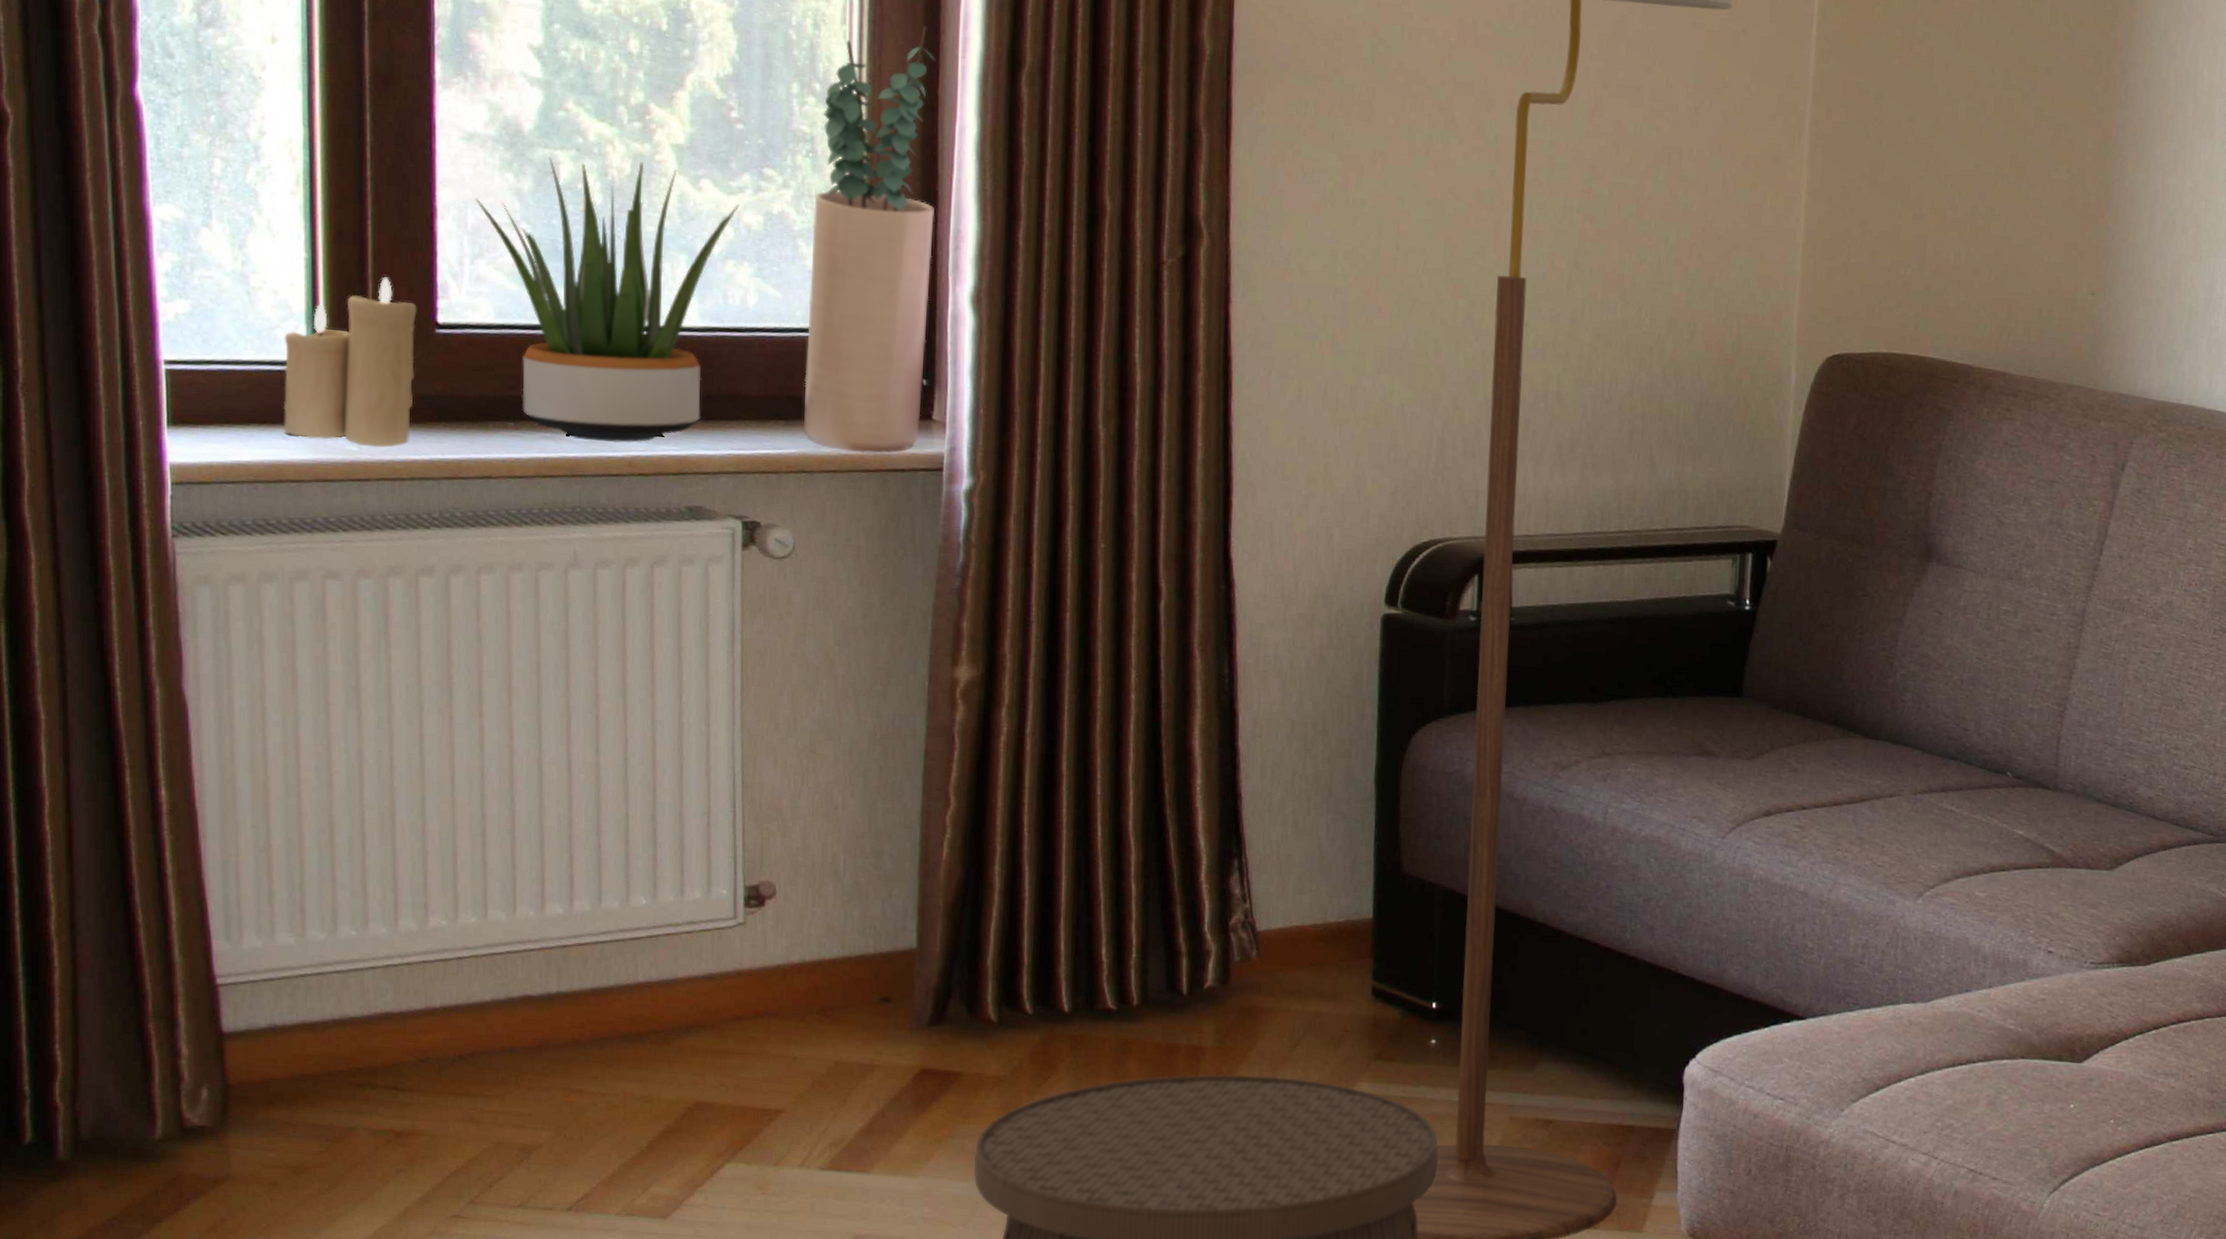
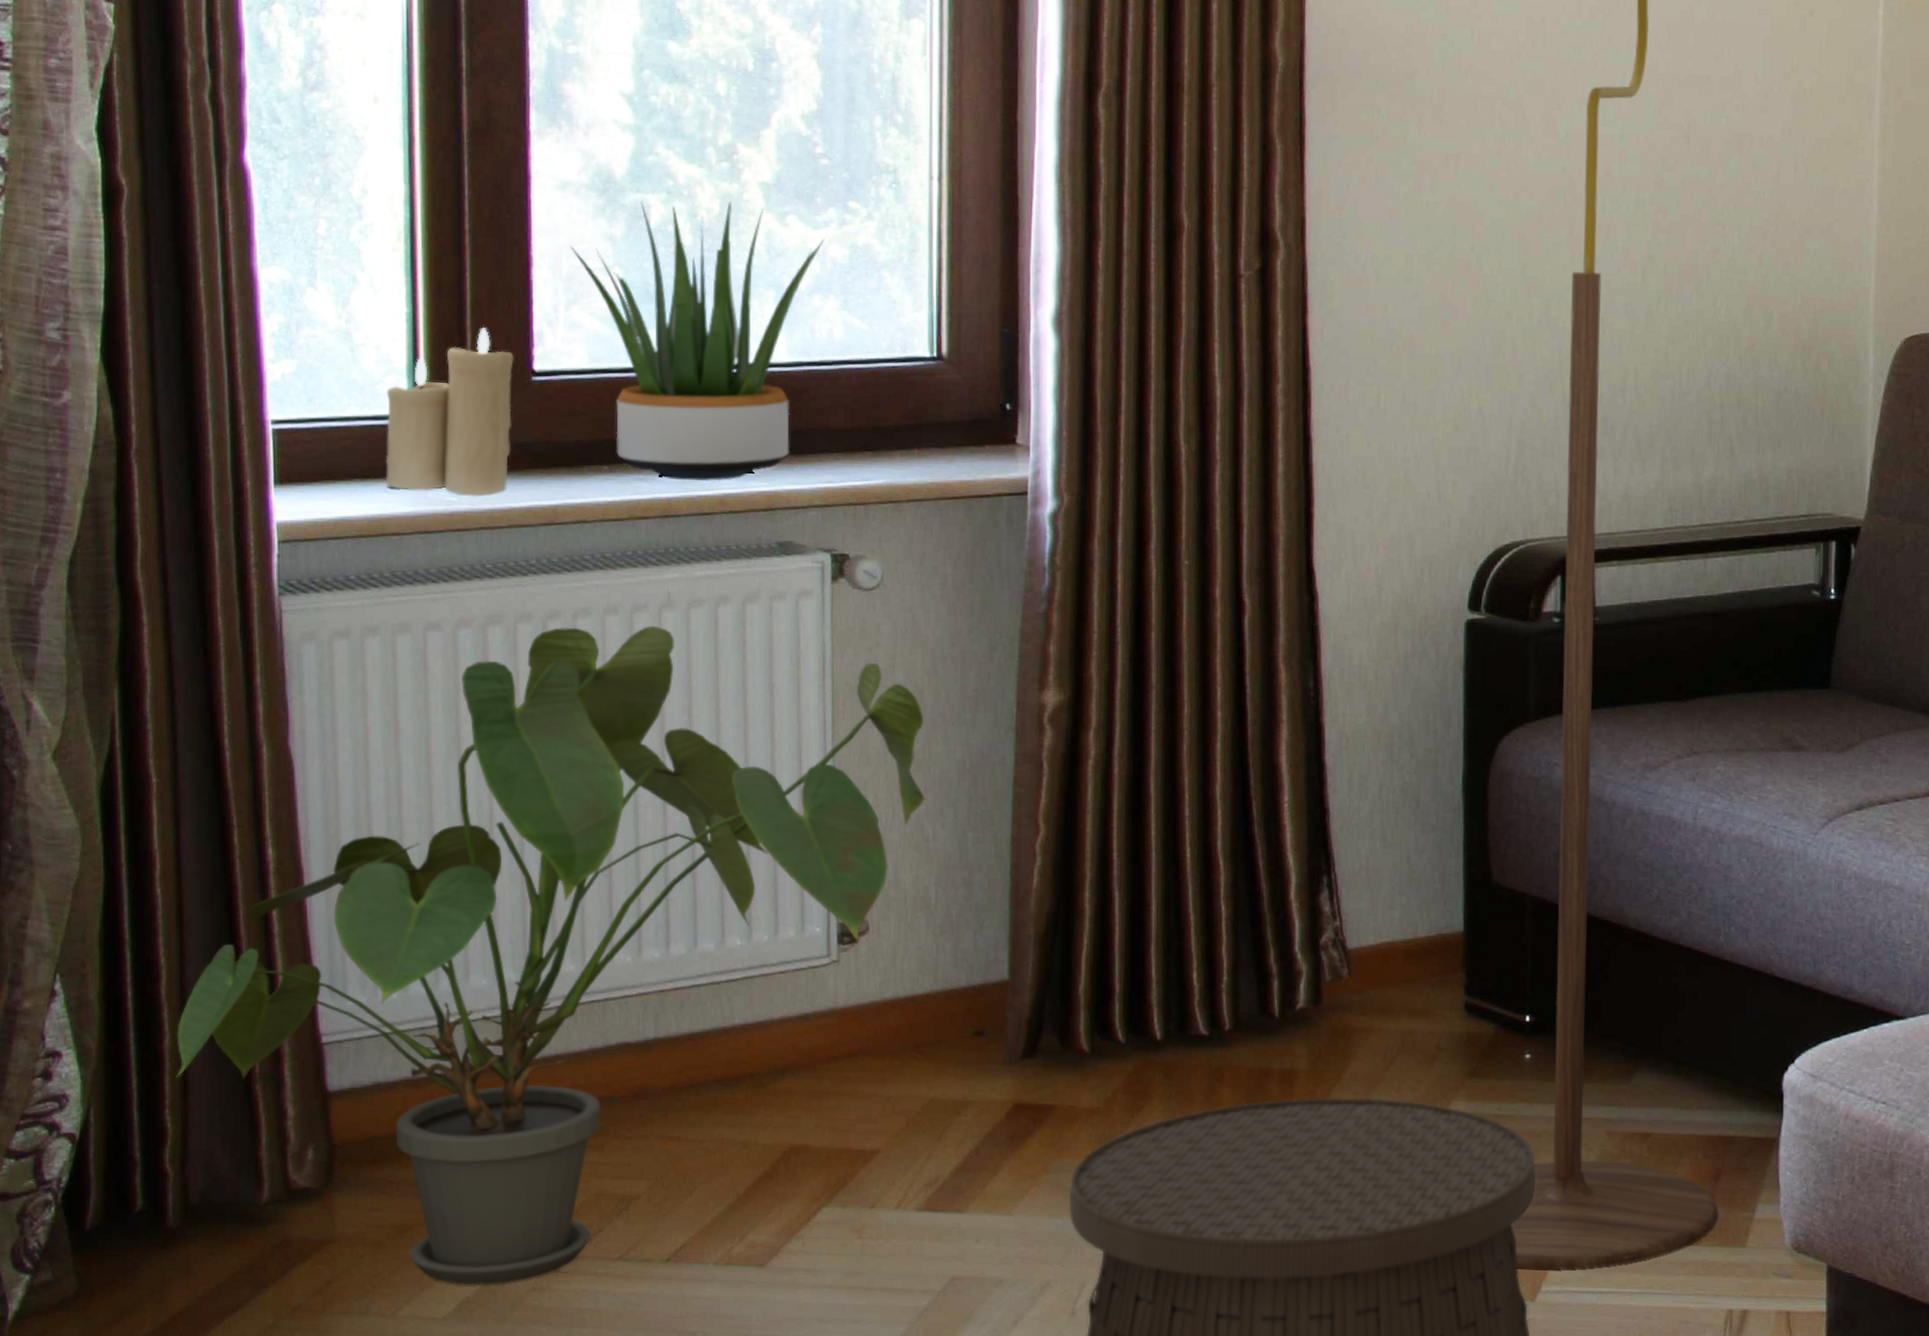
house plant: none [67,582,835,1227] -> present [176,625,925,1285]
vase: present [804,25,936,454] -> none [890,52,1015,481]

